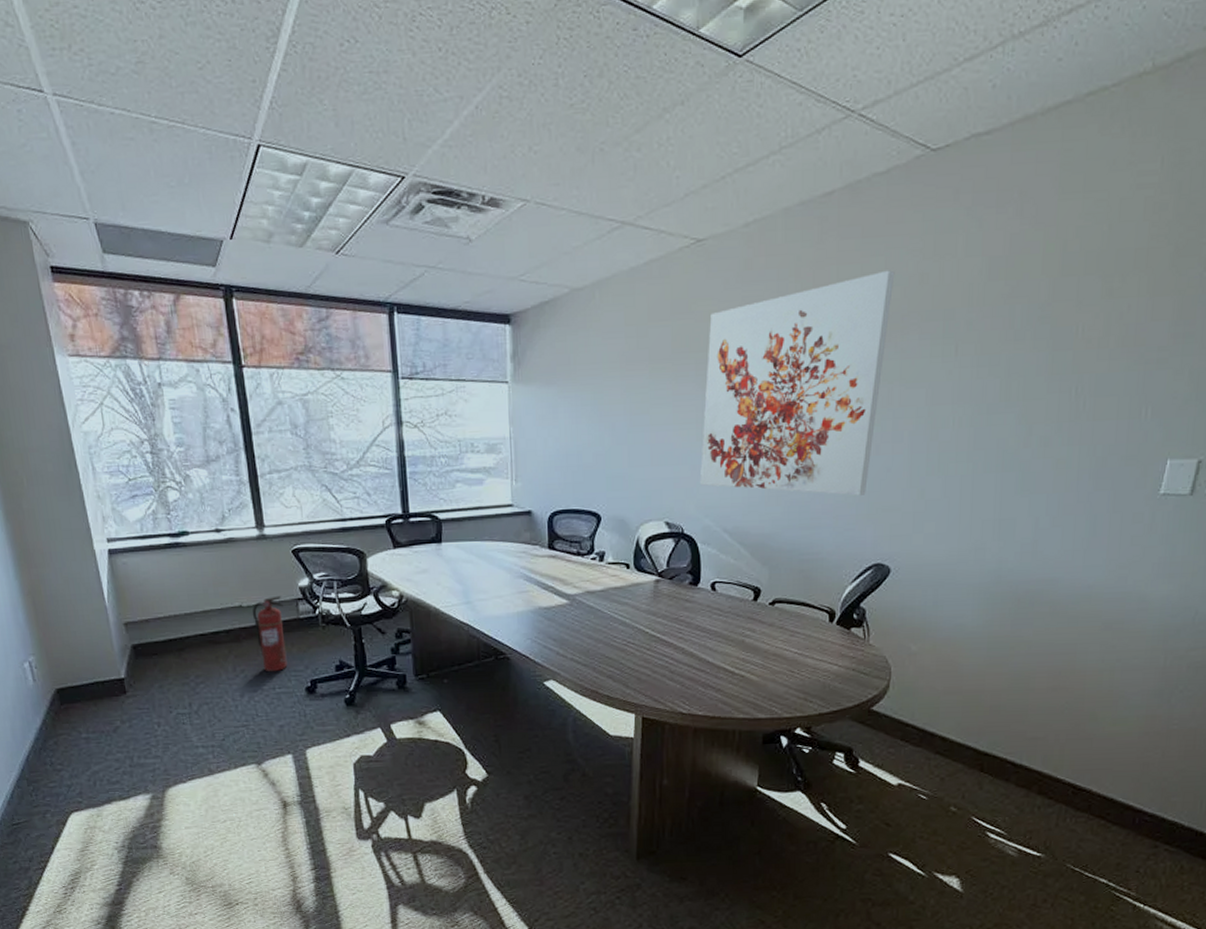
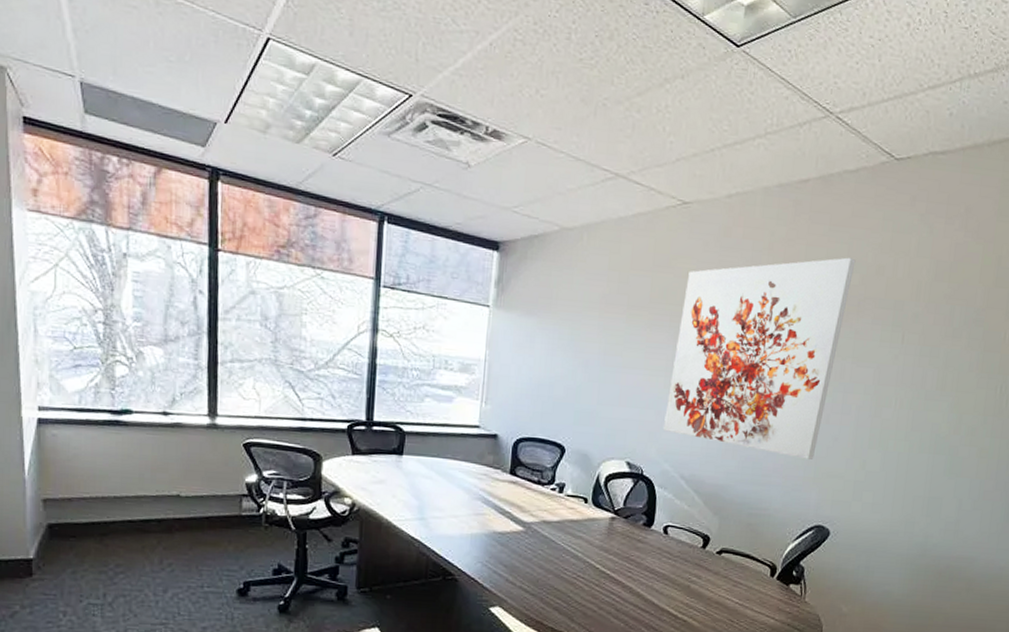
fire extinguisher: present [252,595,288,672] -> none [189,489,226,569]

